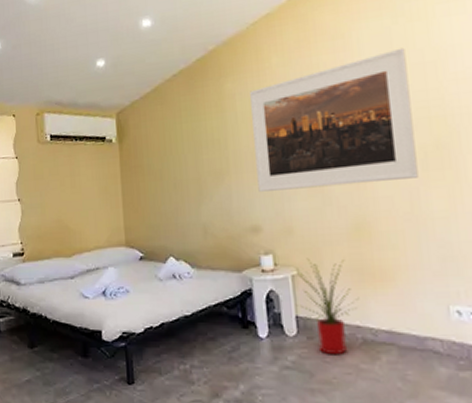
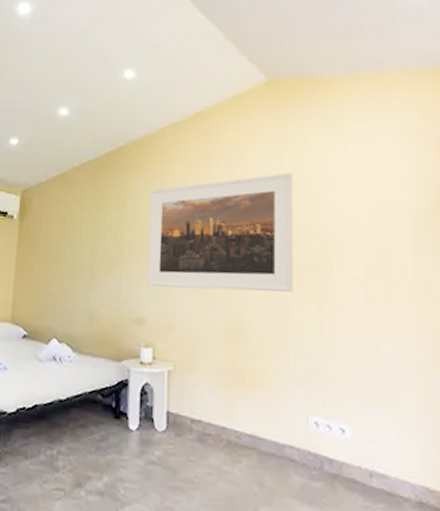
house plant: present [297,258,360,354] -> none [169,355,228,454]

